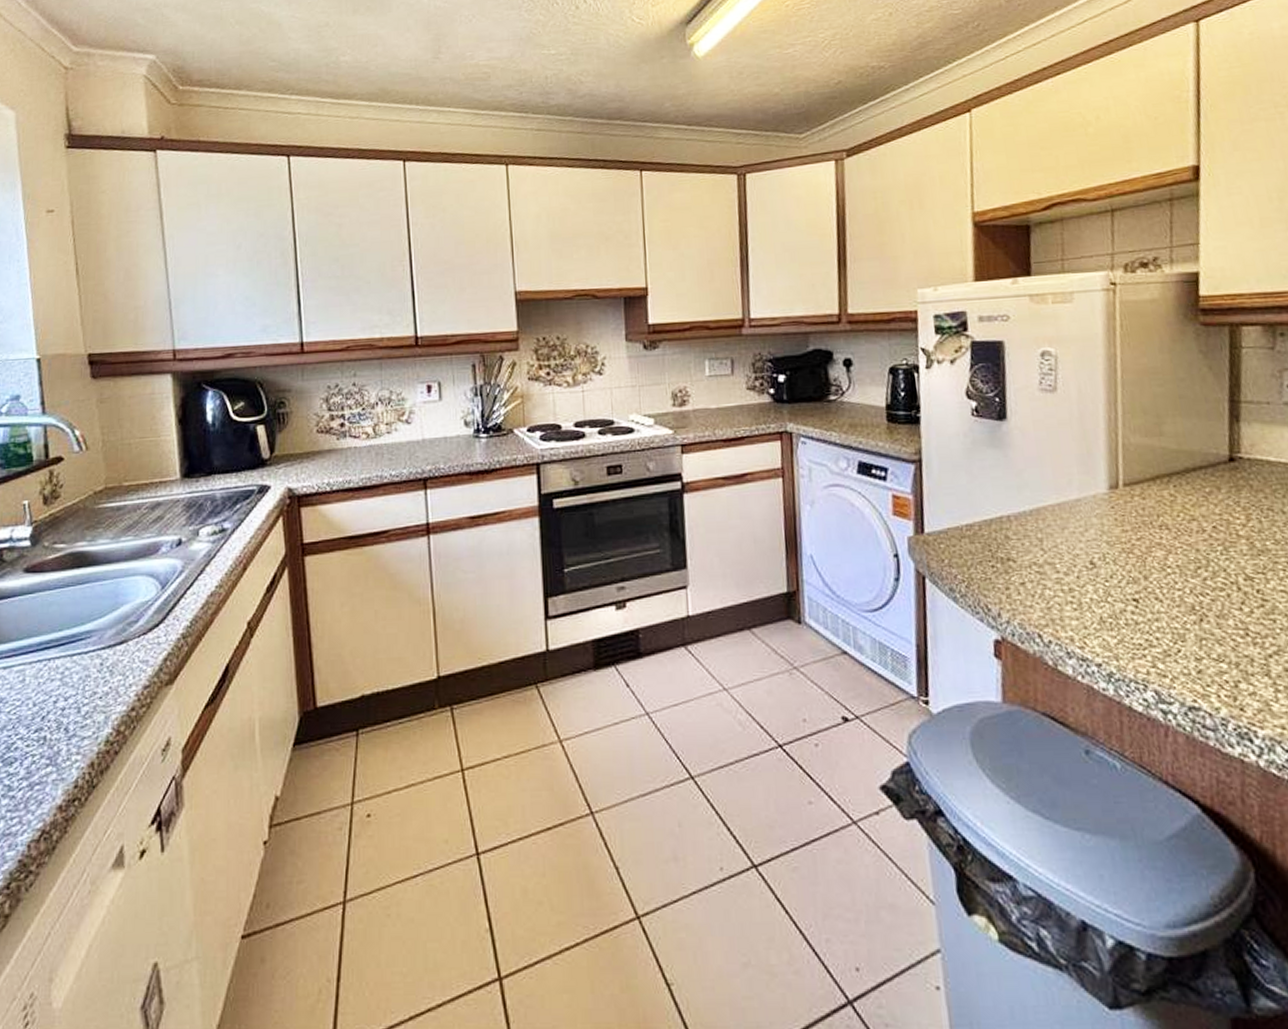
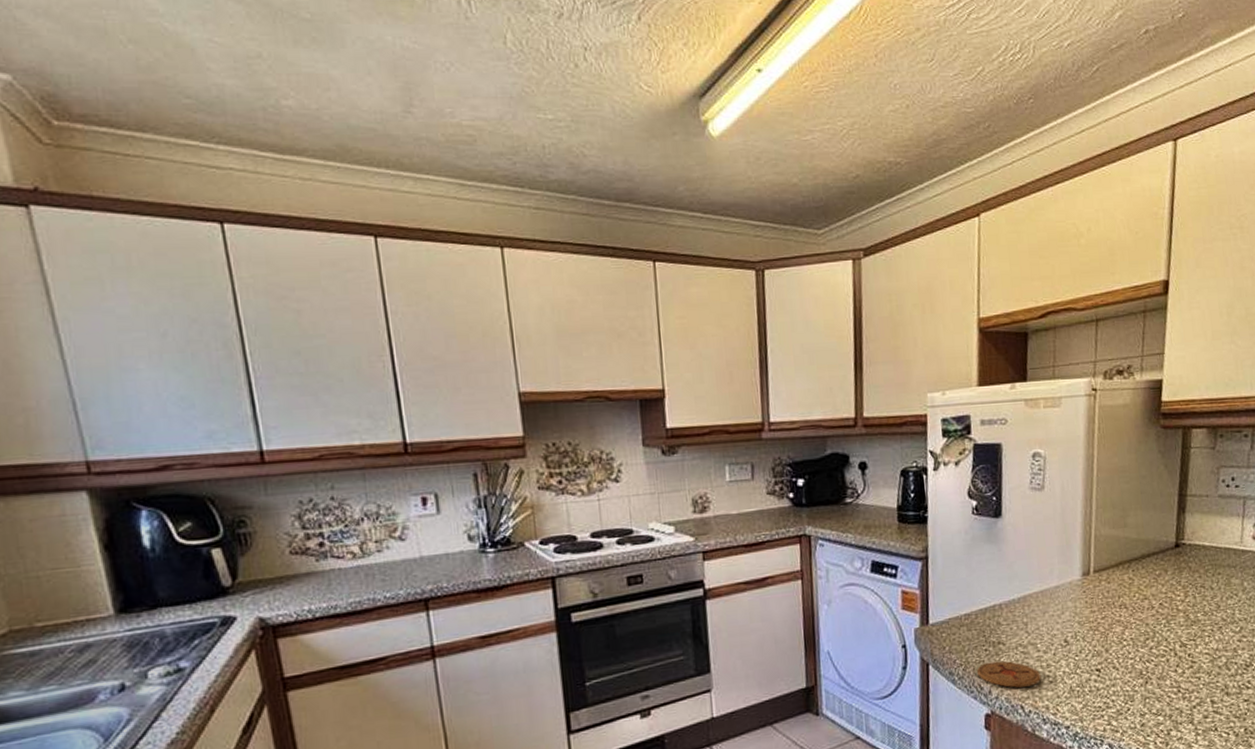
coaster: none [983,580,1063,613] -> present [977,661,1042,688]

